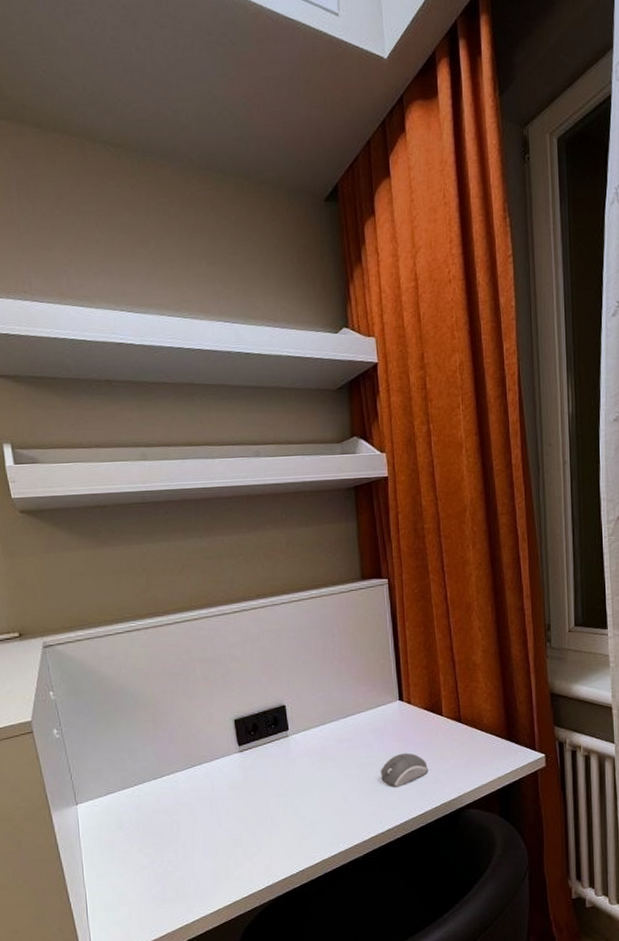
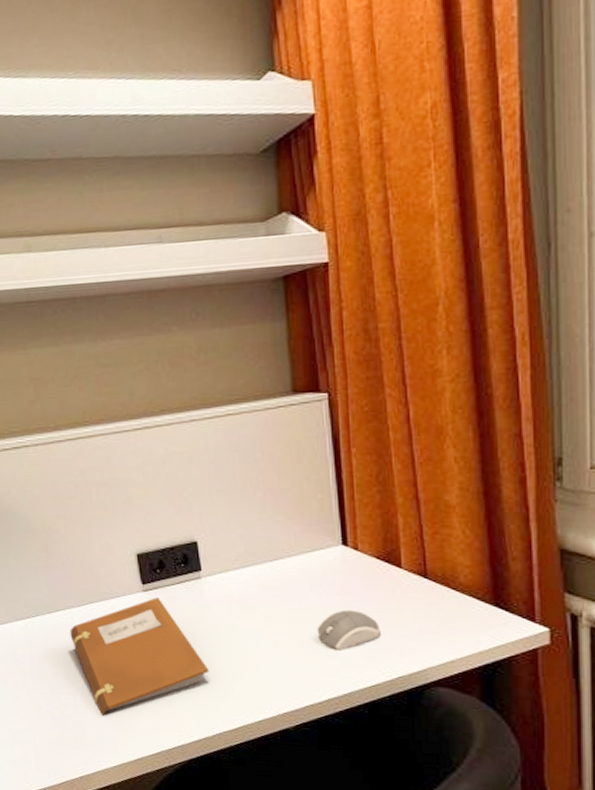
notebook: none [173,756,295,868] -> present [69,597,210,716]

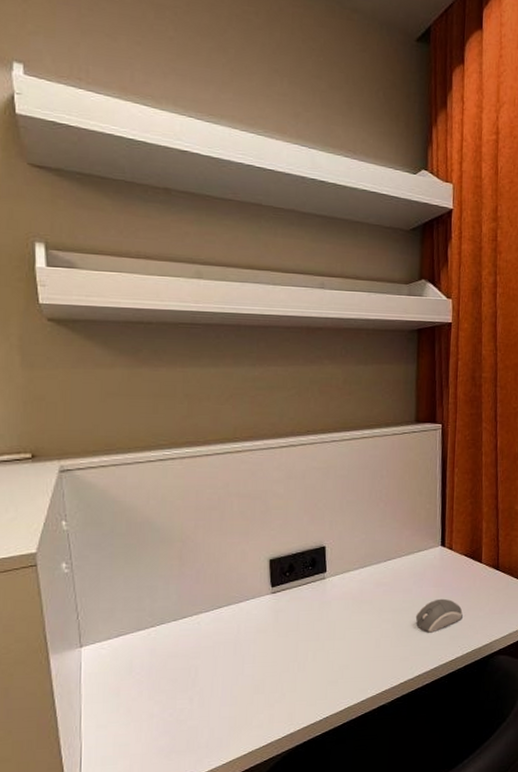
notebook: present [69,597,210,716] -> none [194,598,324,716]

